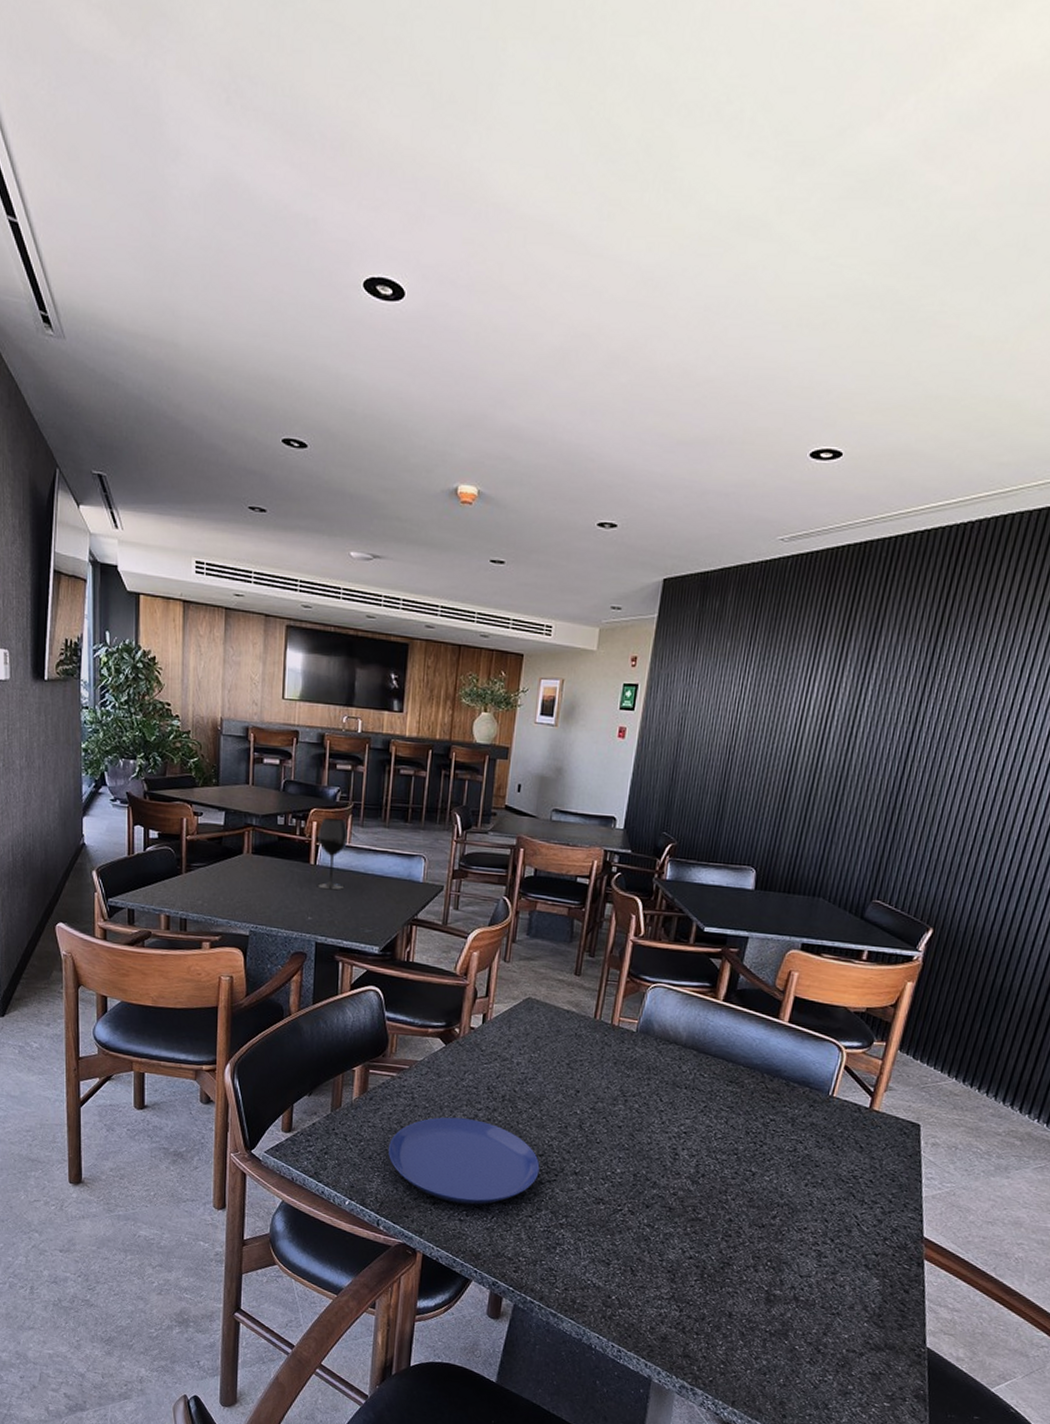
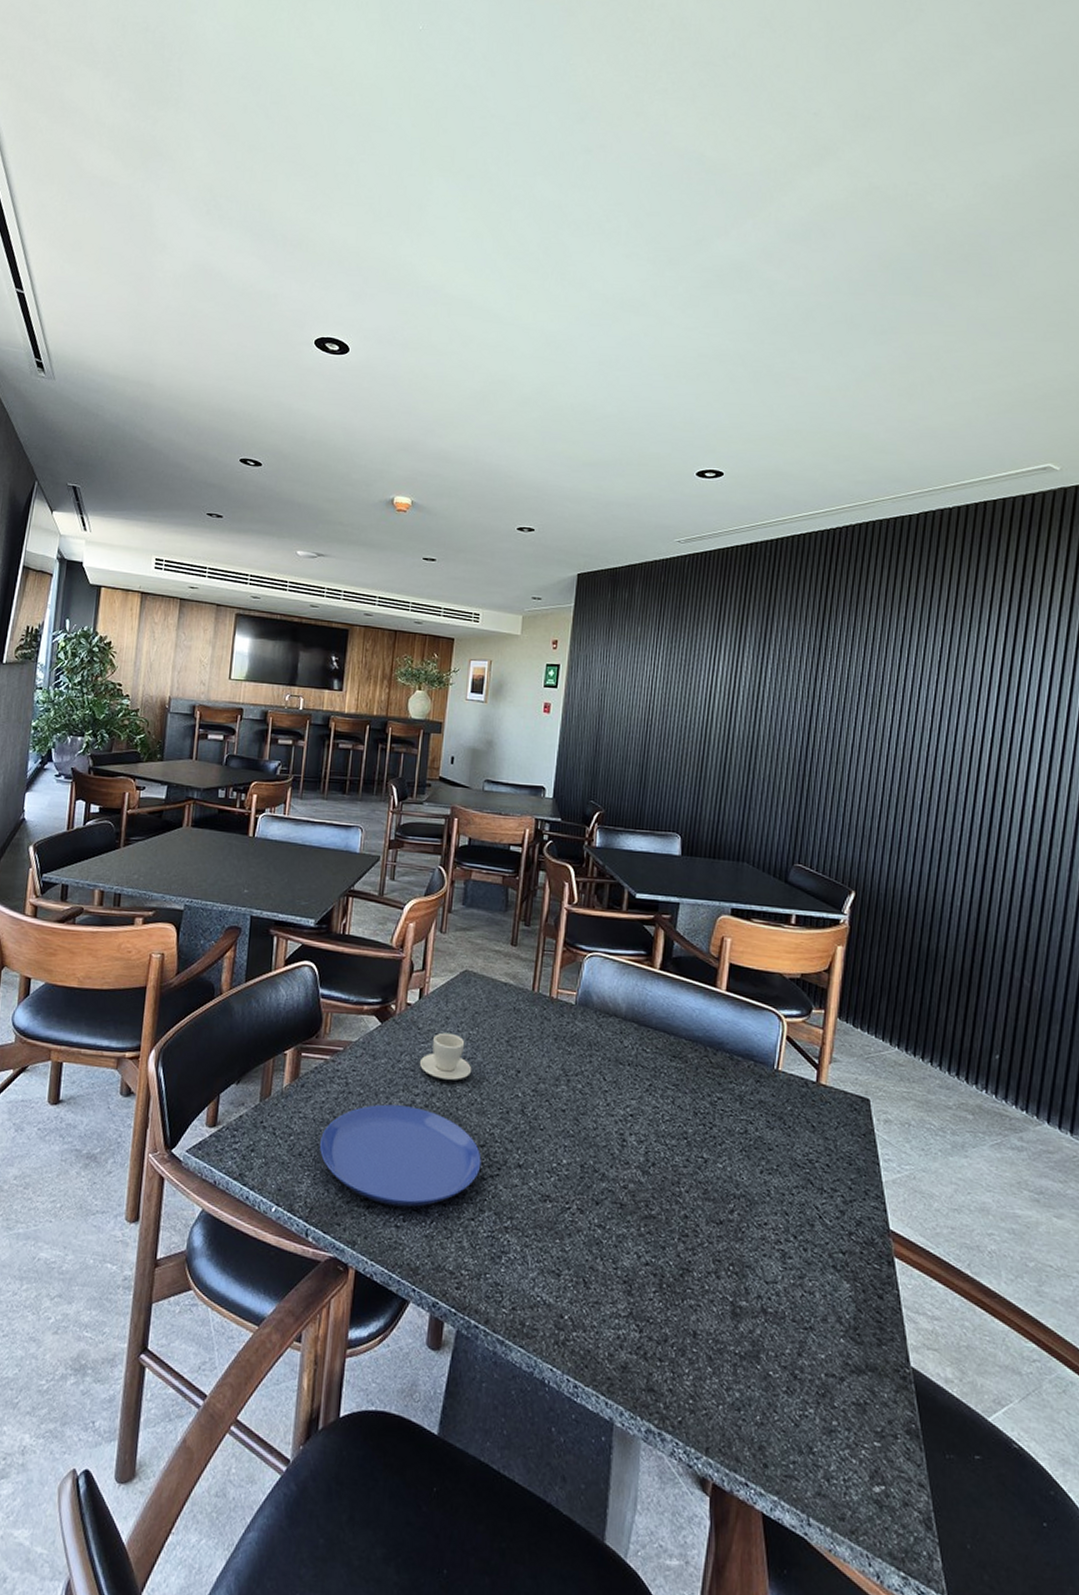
wineglass: present [317,817,349,891] -> none [254,790,288,862]
teacup: none [482,1054,533,1098] -> present [419,1032,472,1080]

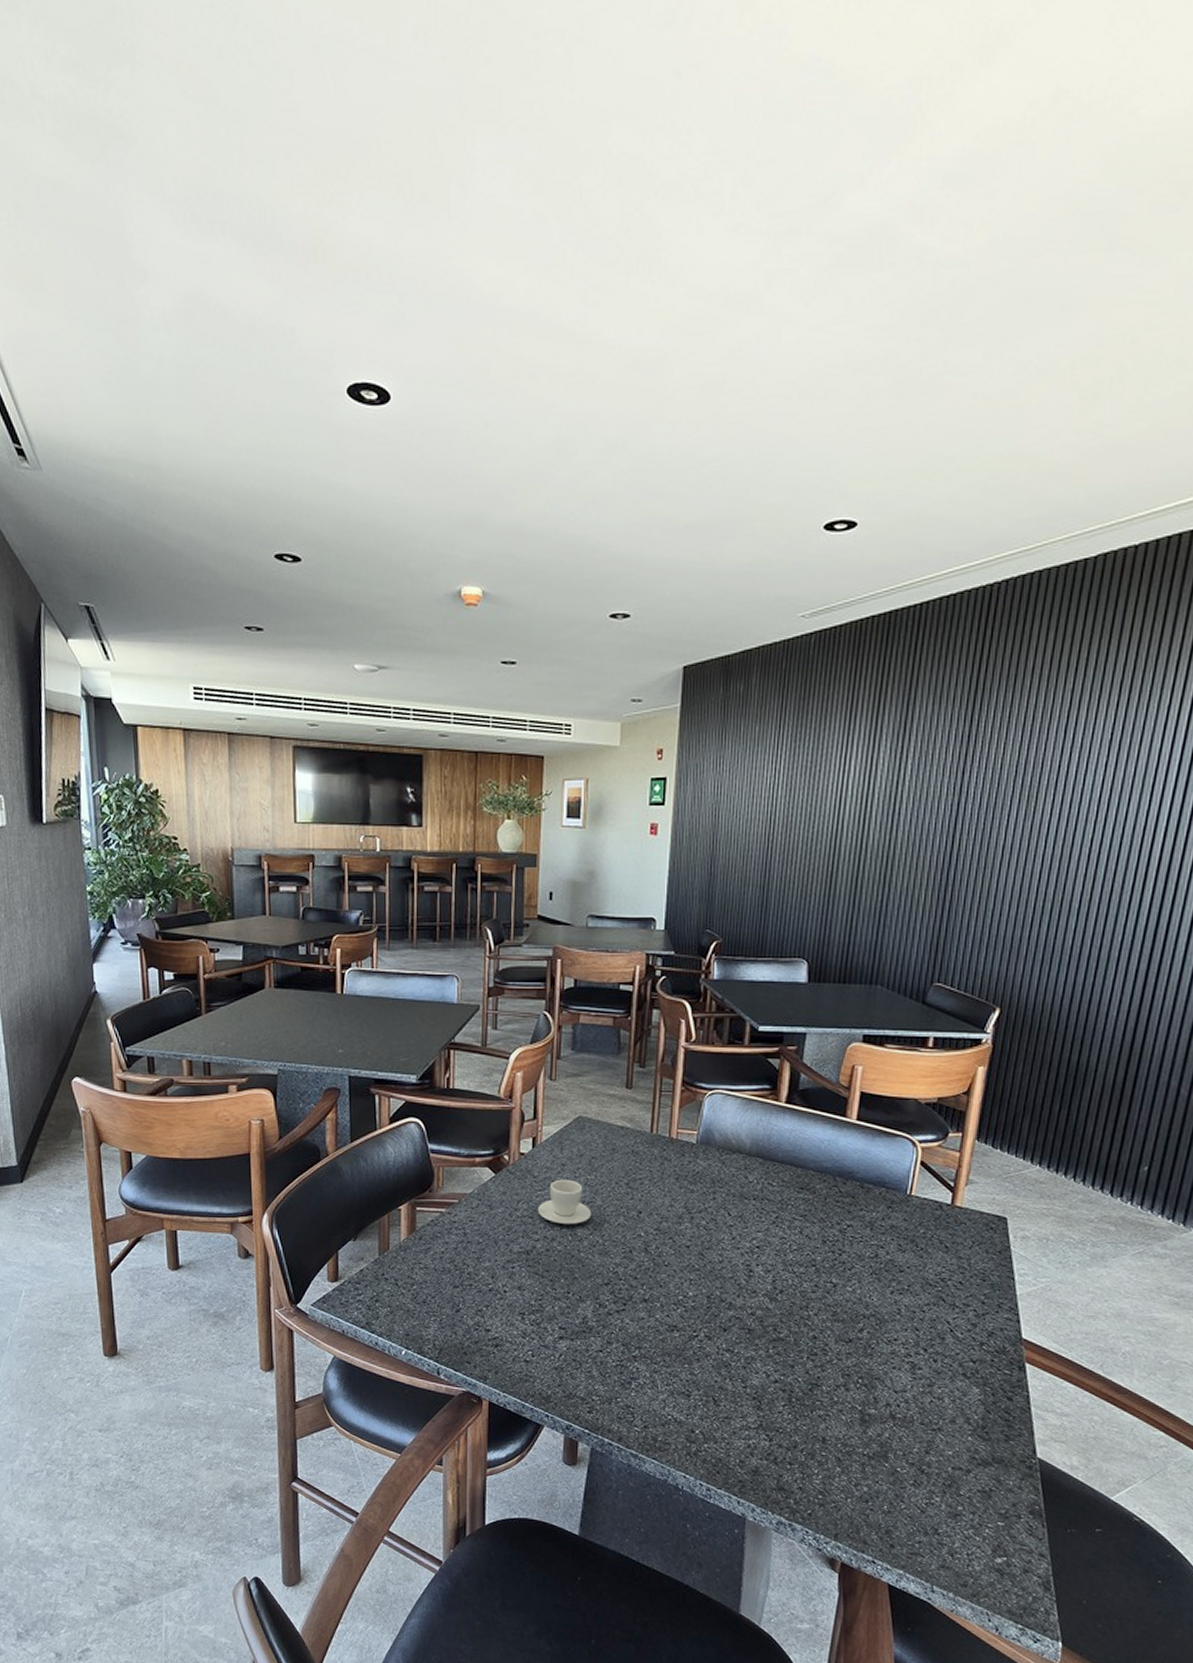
plate: present [319,1104,482,1208] -> none [442,1251,606,1344]

